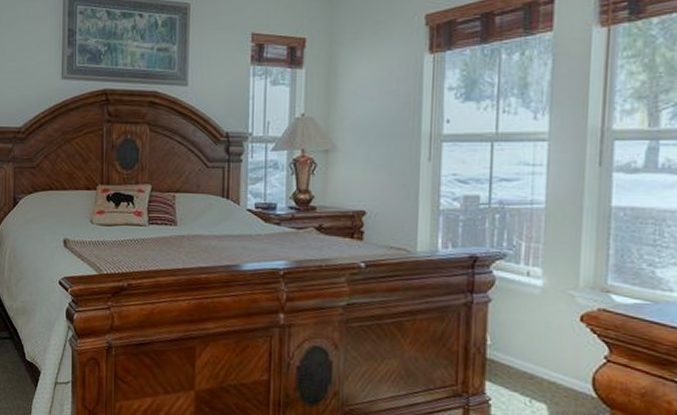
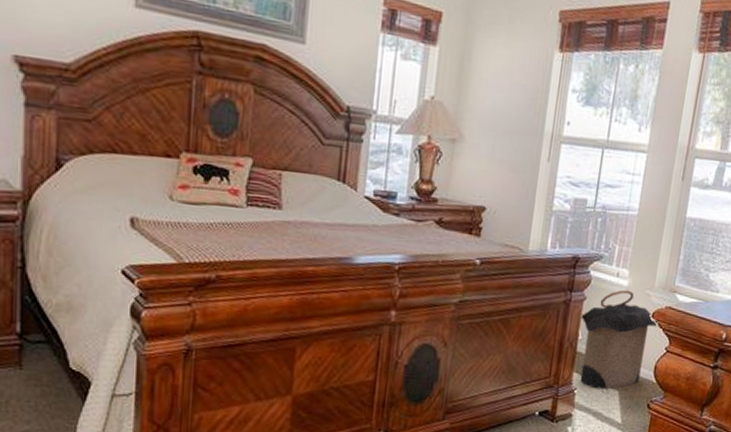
laundry hamper: none [487,290,592,402] -> present [580,289,659,390]

